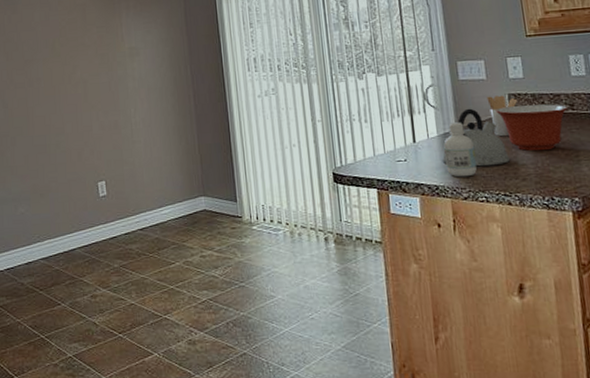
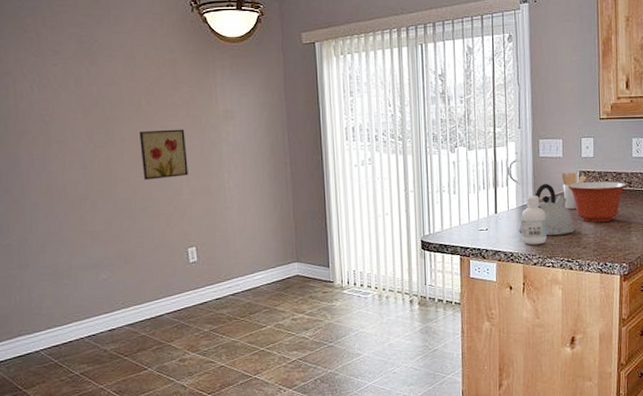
wall art: none [53,67,98,117] -> present [139,129,188,180]

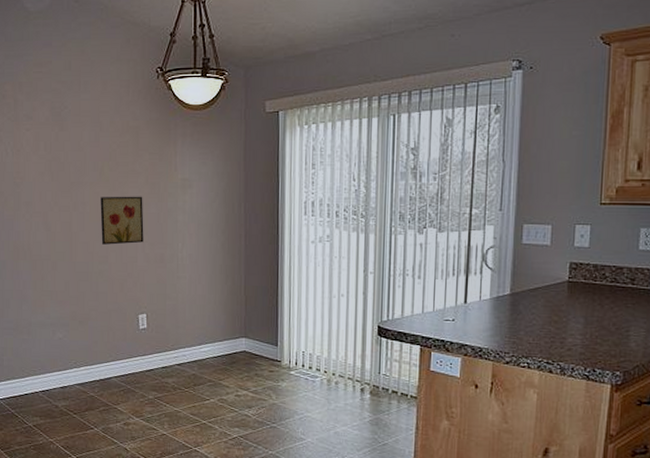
kettle: present [519,183,576,236] -> none [491,273,560,333]
bottle: present [521,195,548,245] -> none [494,286,526,342]
utensil holder: present [561,172,587,210] -> none [547,263,579,306]
mixing bowl: present [567,181,627,223] -> none [554,275,629,323]

